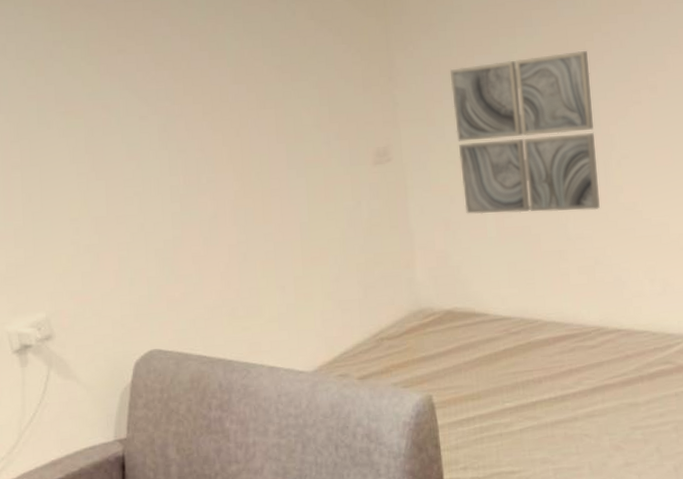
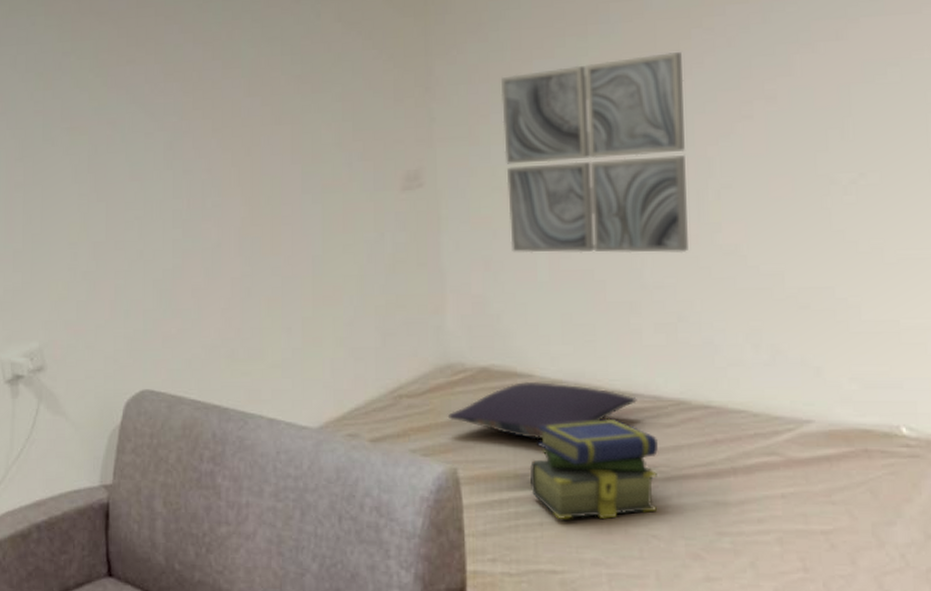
pillow: none [421,319,568,366] -> present [447,382,637,440]
stack of books: none [489,345,587,429] -> present [529,418,658,520]

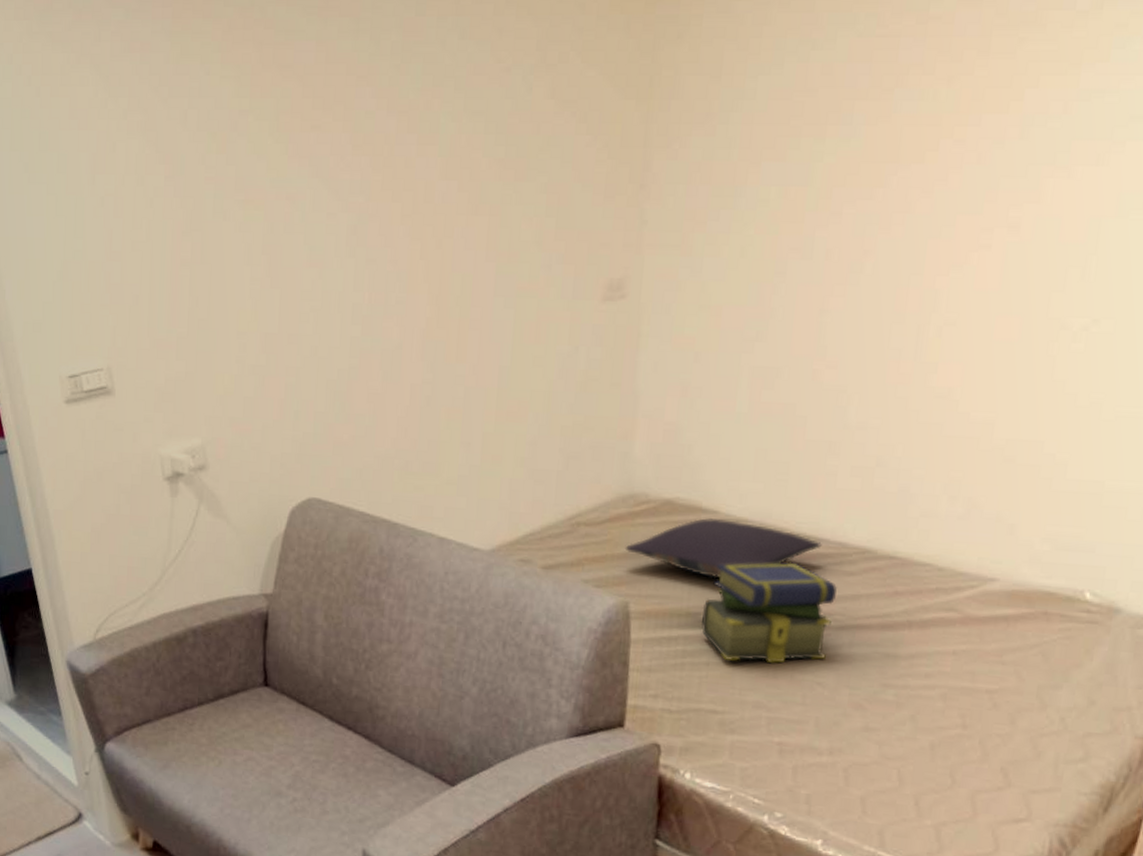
wall art: present [500,52,688,253] -> none [712,165,926,393]

